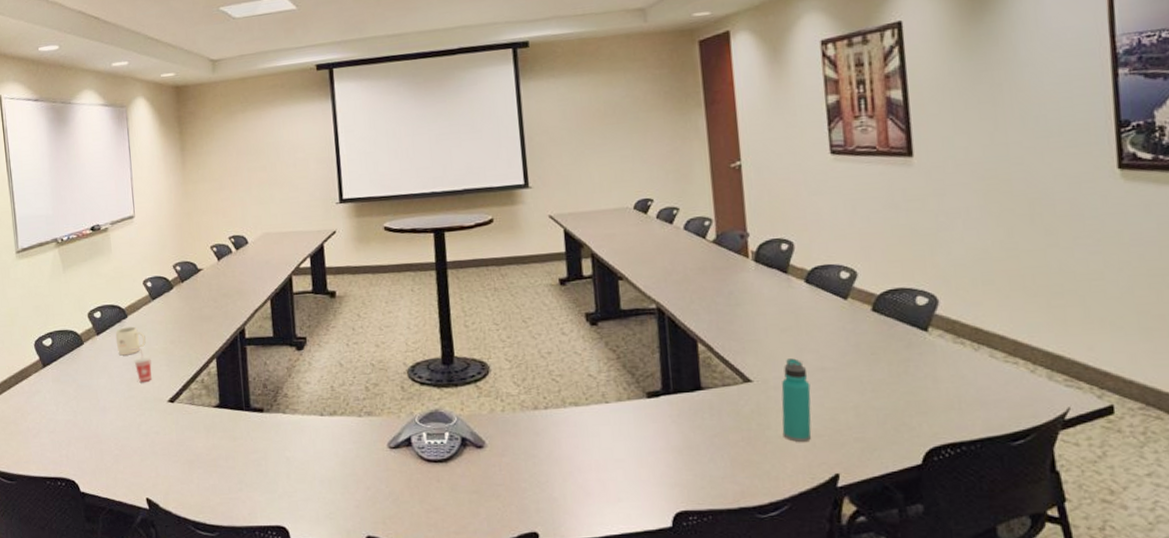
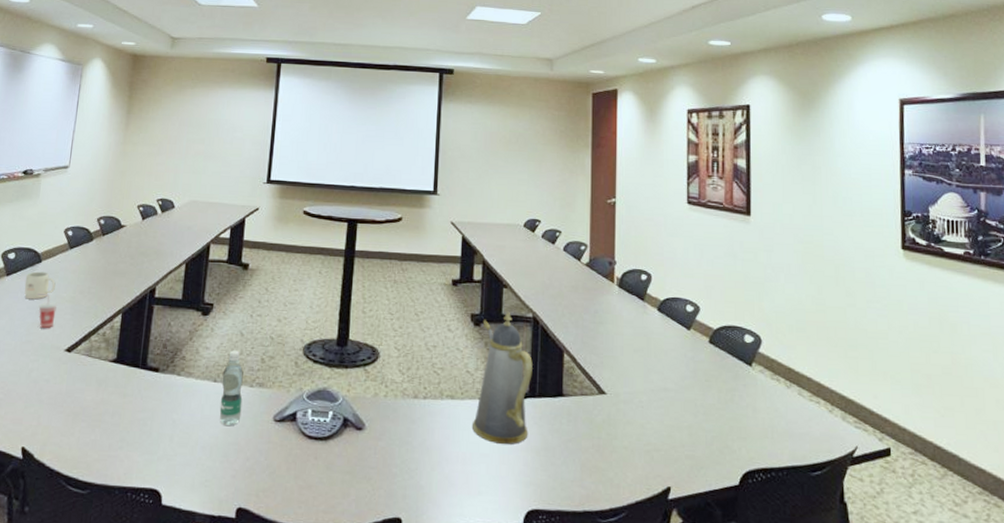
bottle: none [328,382,355,459] -> present [219,350,244,427]
coffee pot: none [599,305,667,447] -> present [471,311,533,444]
water bottle: present [781,358,812,442] -> none [627,377,654,454]

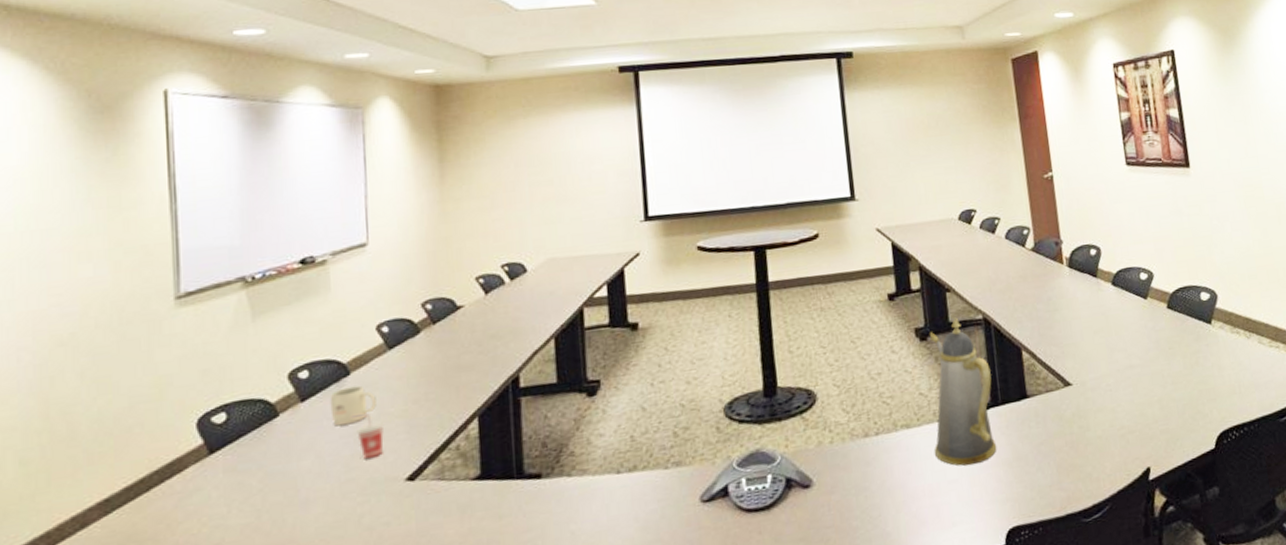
bottle: present [219,350,244,427] -> none [626,429,659,523]

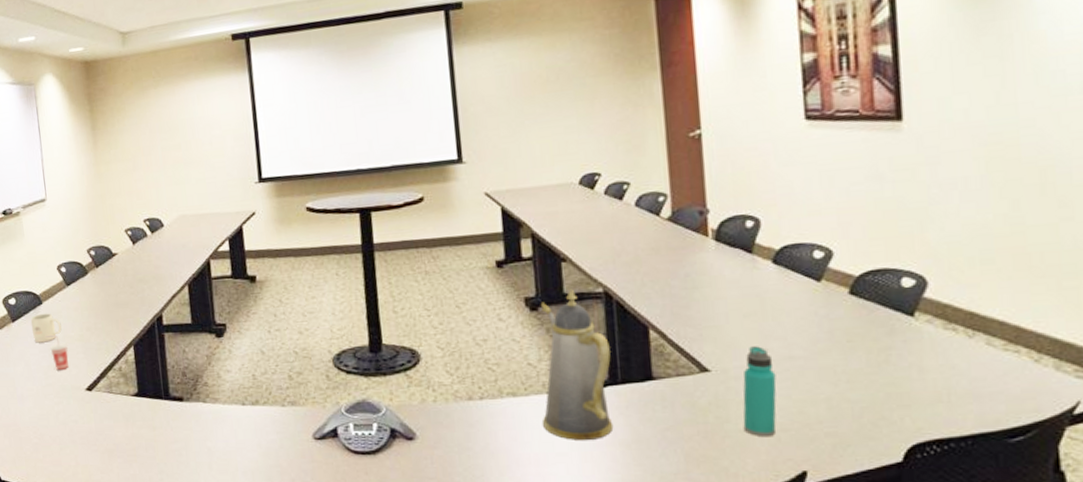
water bottle: none [1097,358,1125,441] -> present [743,346,777,436]

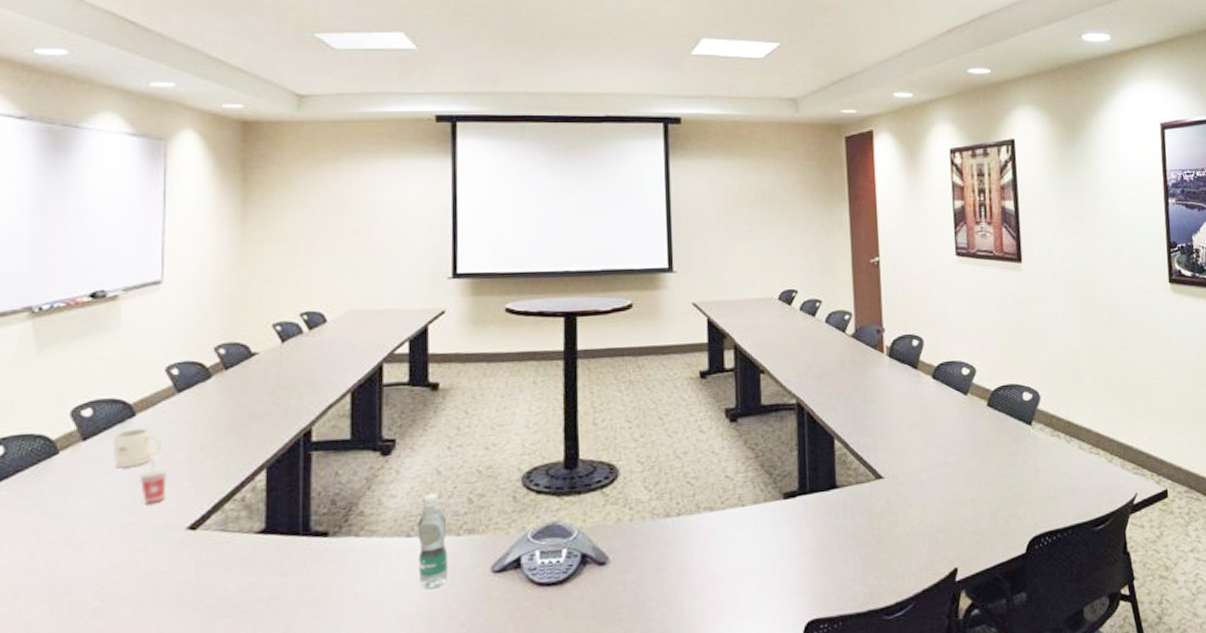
bottle: none [249,370,278,449] -> present [417,493,448,590]
coffee pot: present [540,289,614,440] -> none [736,400,802,553]
water bottle: present [743,346,777,436] -> none [909,453,935,538]

